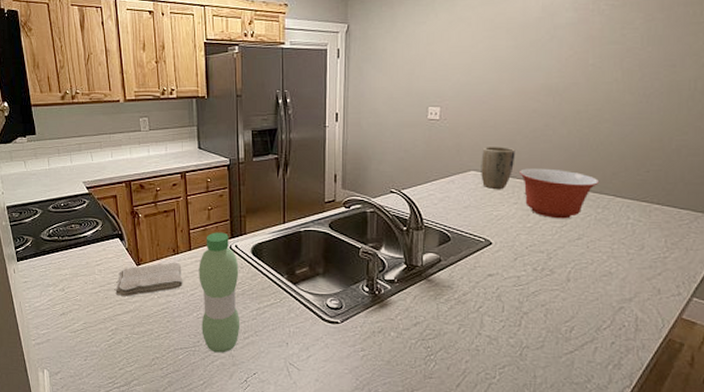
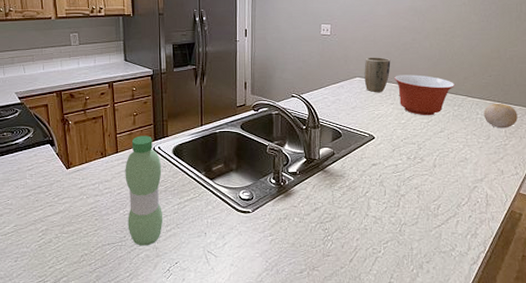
washcloth: present [115,263,183,297] -> none [46,165,110,198]
fruit: none [636,206,683,238] -> present [483,104,518,129]

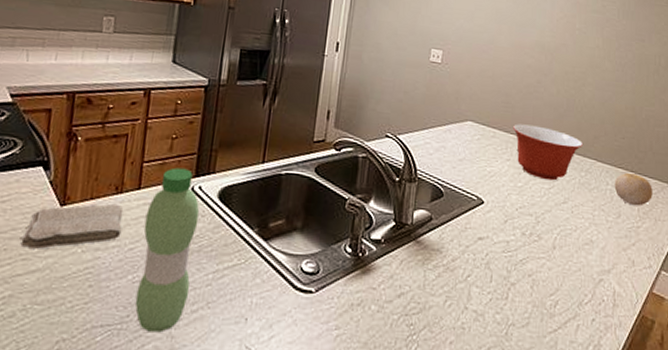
washcloth: none [46,165,110,198] -> present [20,204,123,249]
plant pot: present [364,57,391,92] -> none [477,97,510,143]

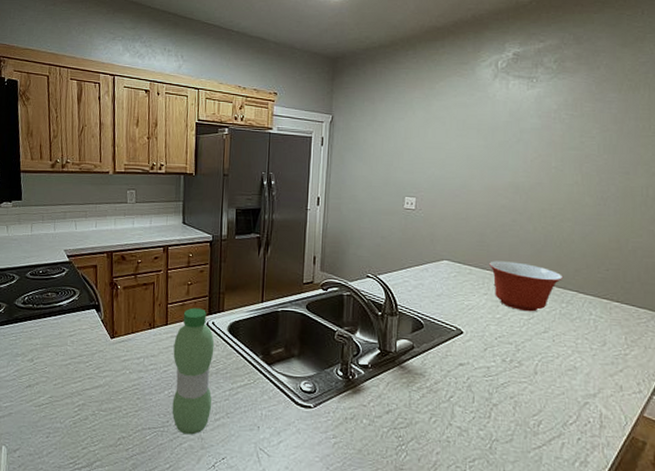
washcloth: present [20,204,123,249] -> none [86,337,157,371]
fruit: present [614,173,652,206] -> none [598,303,642,335]

